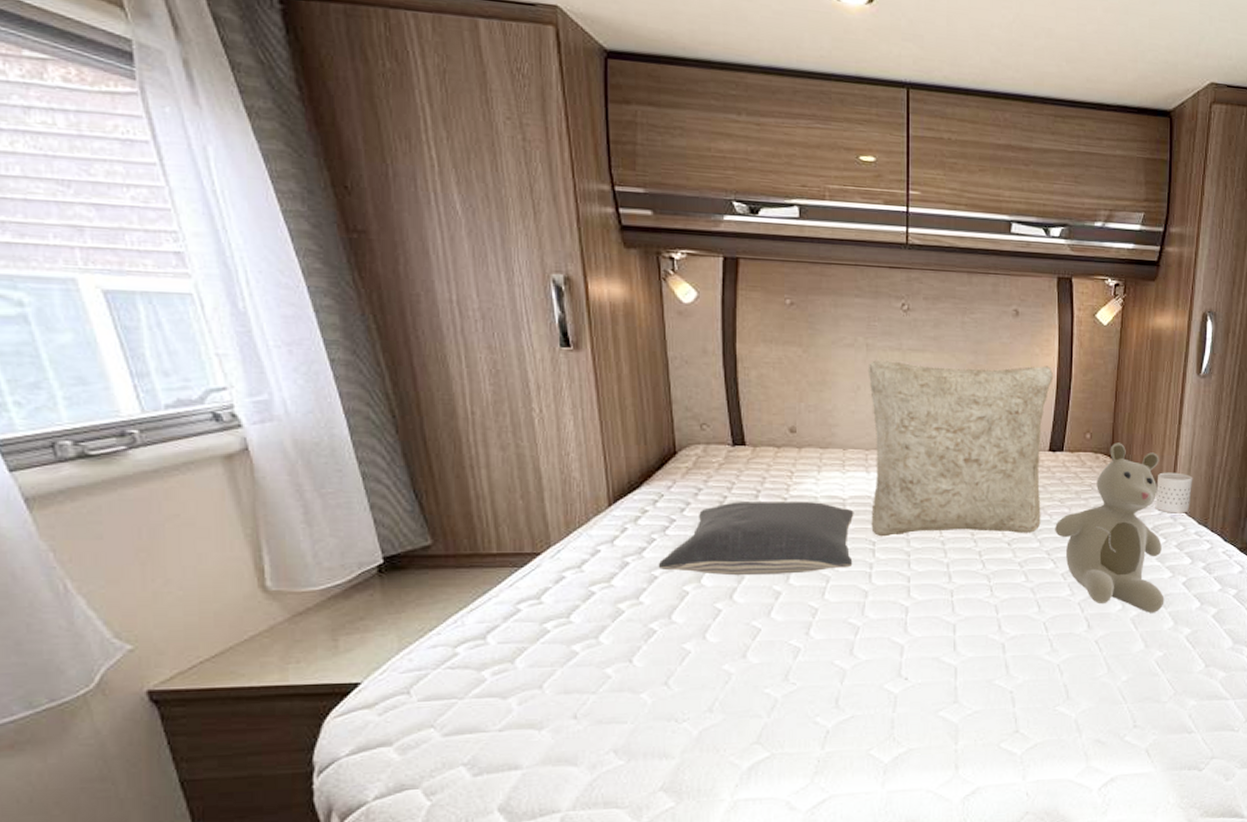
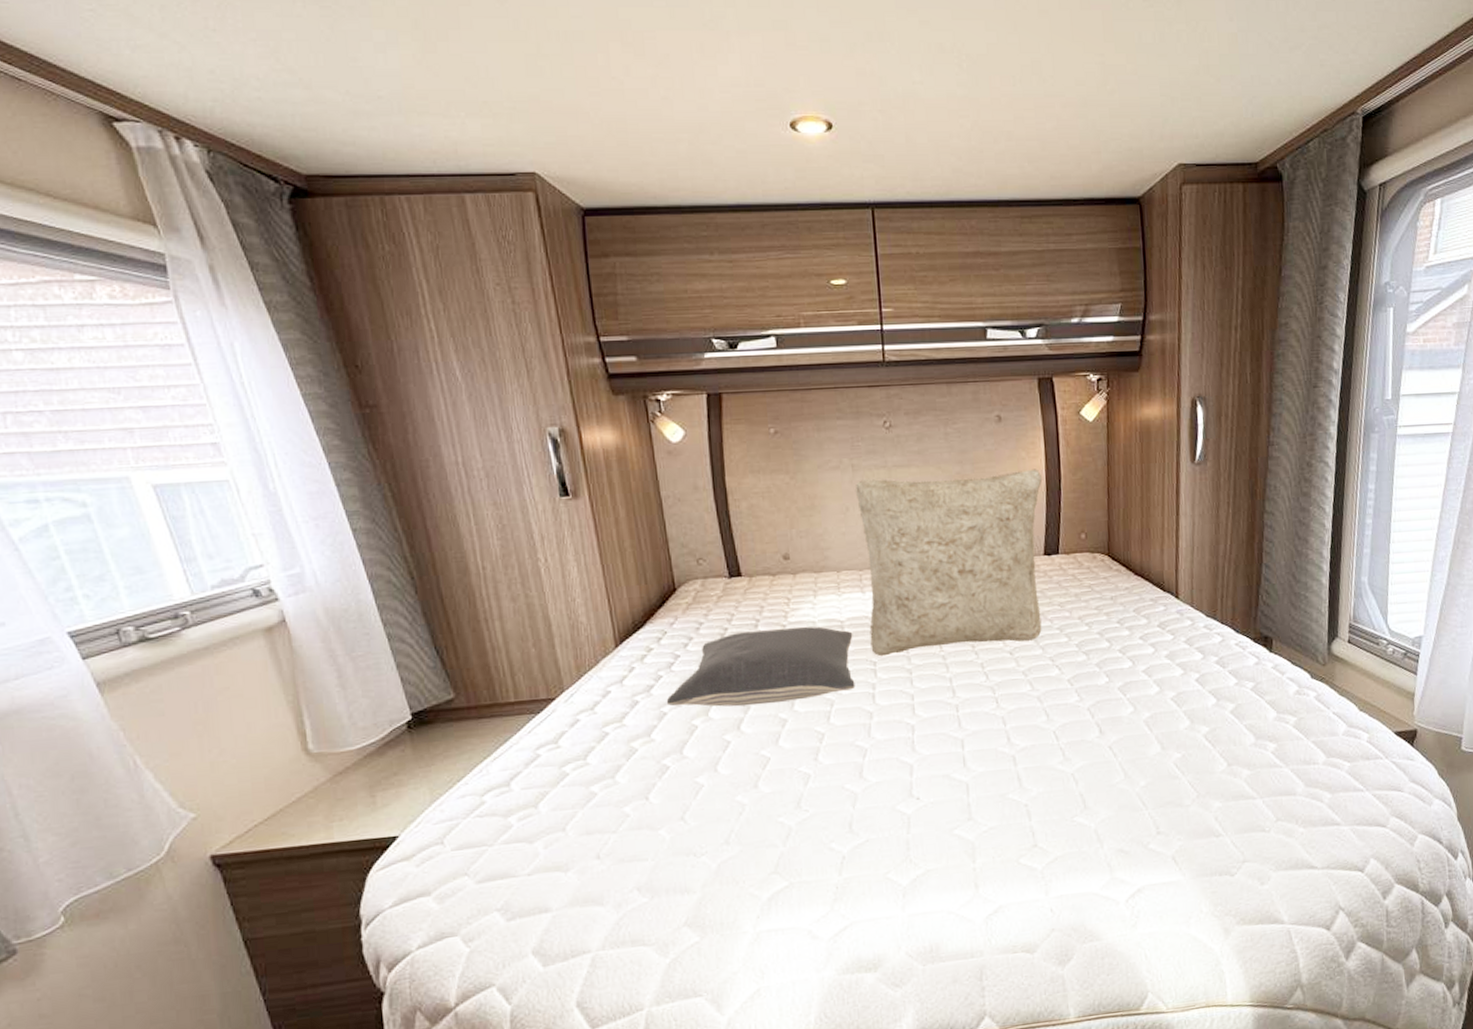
teddy bear: present [1055,442,1165,613] -> none [1057,540,1178,713]
mug: present [1155,472,1193,514] -> none [1158,565,1197,608]

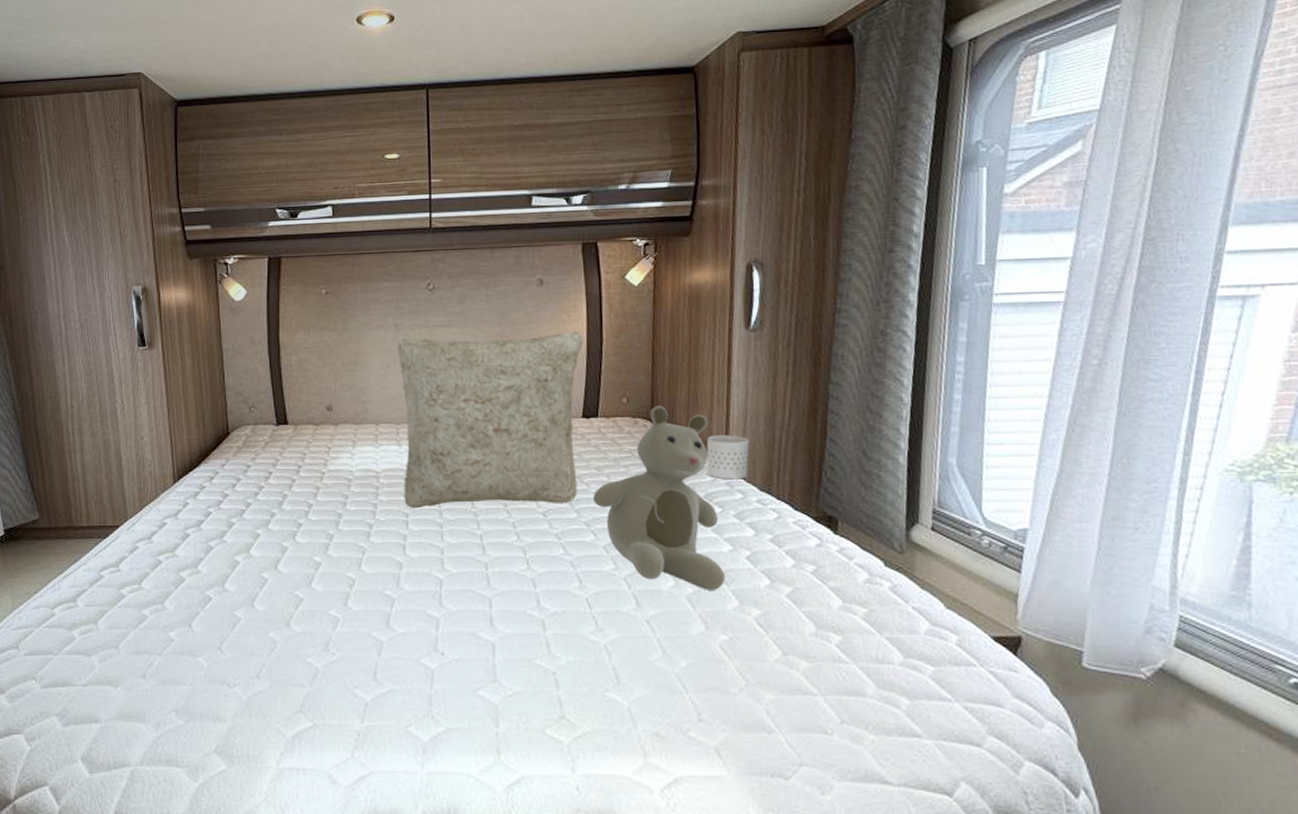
pillow: present [666,626,855,707] -> none [213,476,388,547]
teddy bear: none [1057,540,1178,713] -> present [593,405,726,590]
mug: none [1158,565,1197,608] -> present [706,435,750,480]

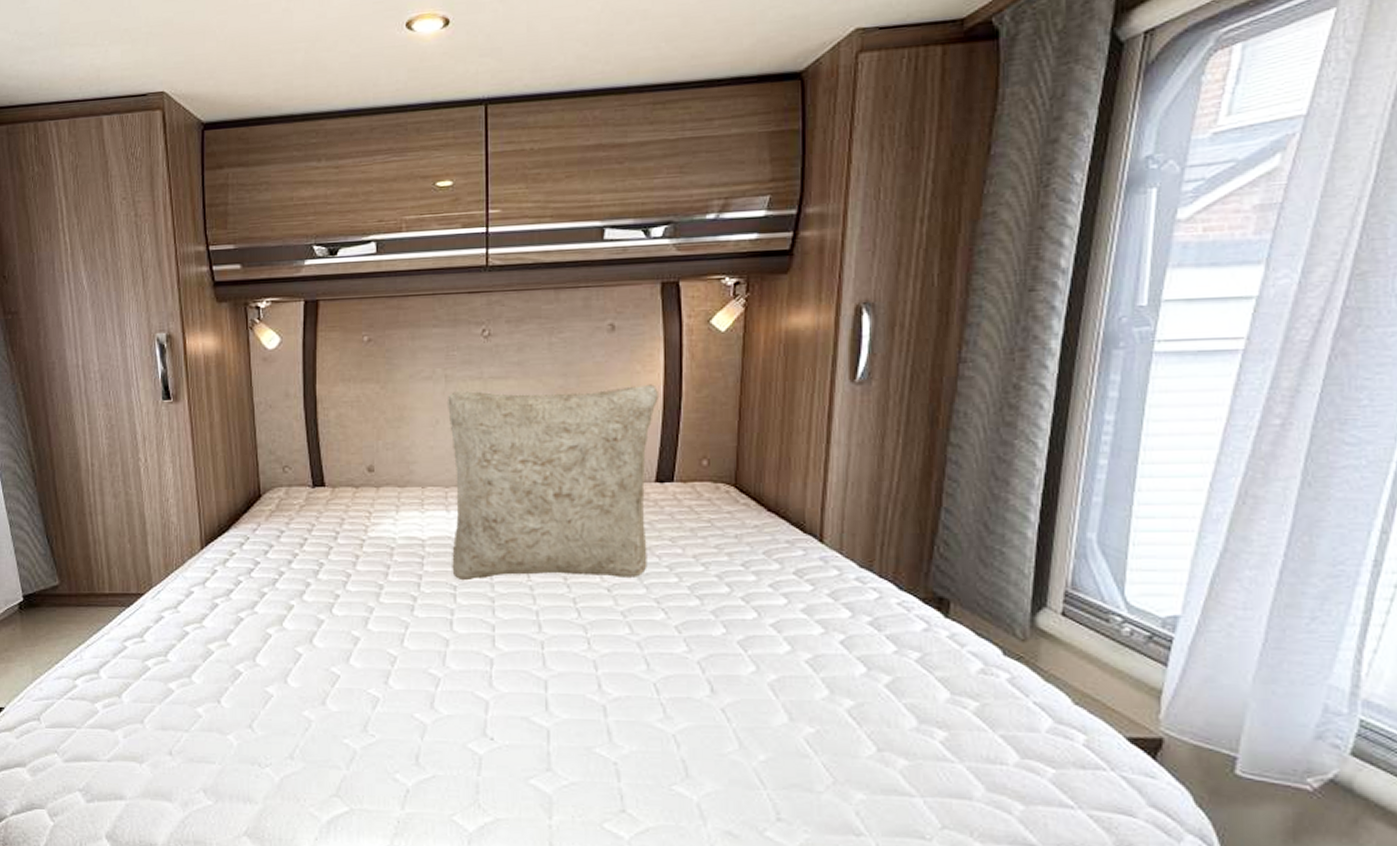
teddy bear: present [593,405,726,590] -> none [665,469,815,678]
mug: present [706,435,750,480] -> none [797,503,850,554]

